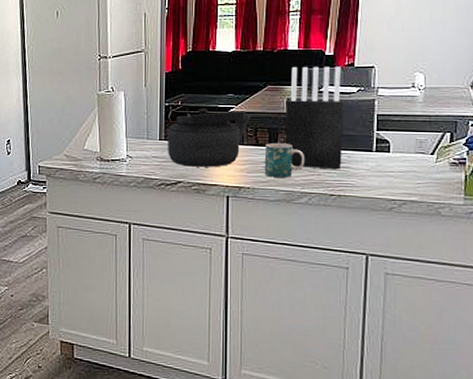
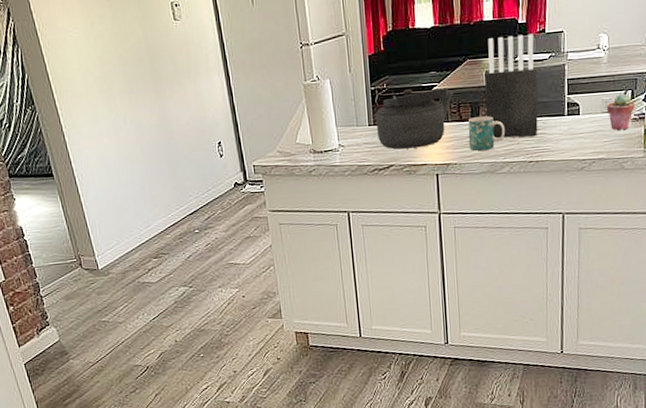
potted succulent: none [420,135,454,173] -> present [606,93,635,130]

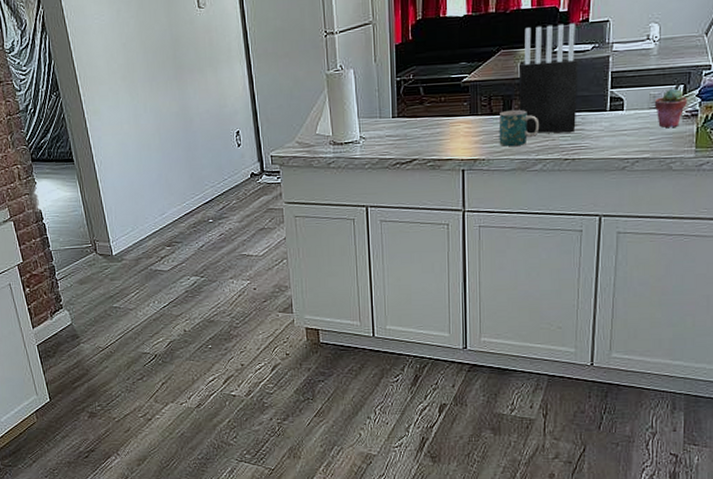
kettle: present [375,88,454,150] -> none [400,79,485,143]

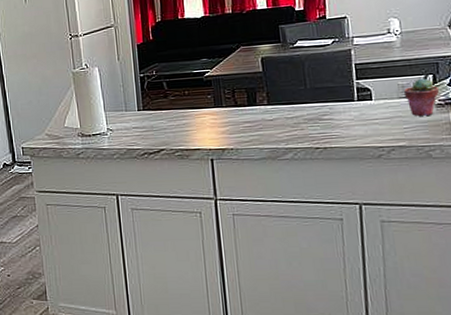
mug: present [499,110,539,146] -> none [244,101,286,136]
knife block: present [519,23,578,134] -> none [260,20,324,124]

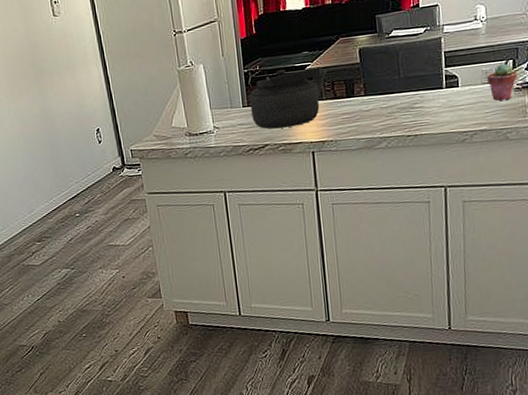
kettle: none [145,74,228,134] -> present [249,66,328,129]

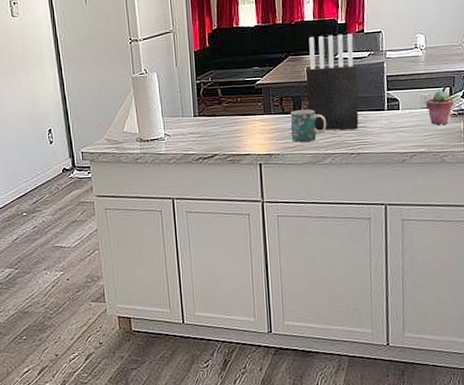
kettle: present [249,66,328,129] -> none [200,82,277,140]
mug: none [343,92,381,127] -> present [290,109,326,142]
knife block: none [358,9,416,115] -> present [306,33,359,131]

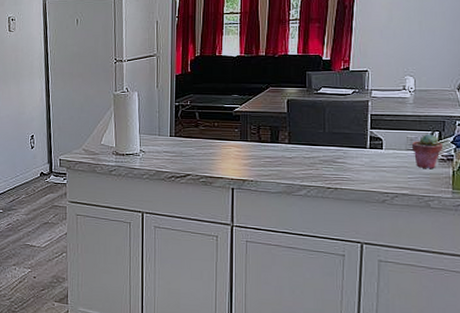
mug: present [290,109,326,142] -> none [266,140,303,171]
knife block: present [306,33,359,131] -> none [285,70,340,164]

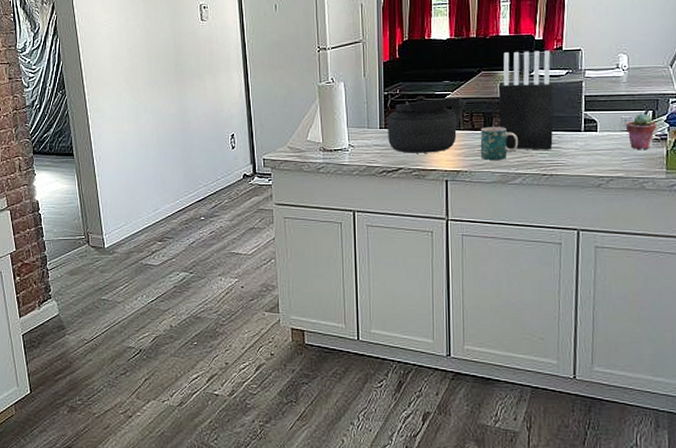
kettle: none [177,107,255,162] -> present [387,95,467,153]
mug: none [266,140,303,171] -> present [480,127,518,160]
knife block: none [285,70,340,164] -> present [499,50,554,149]

